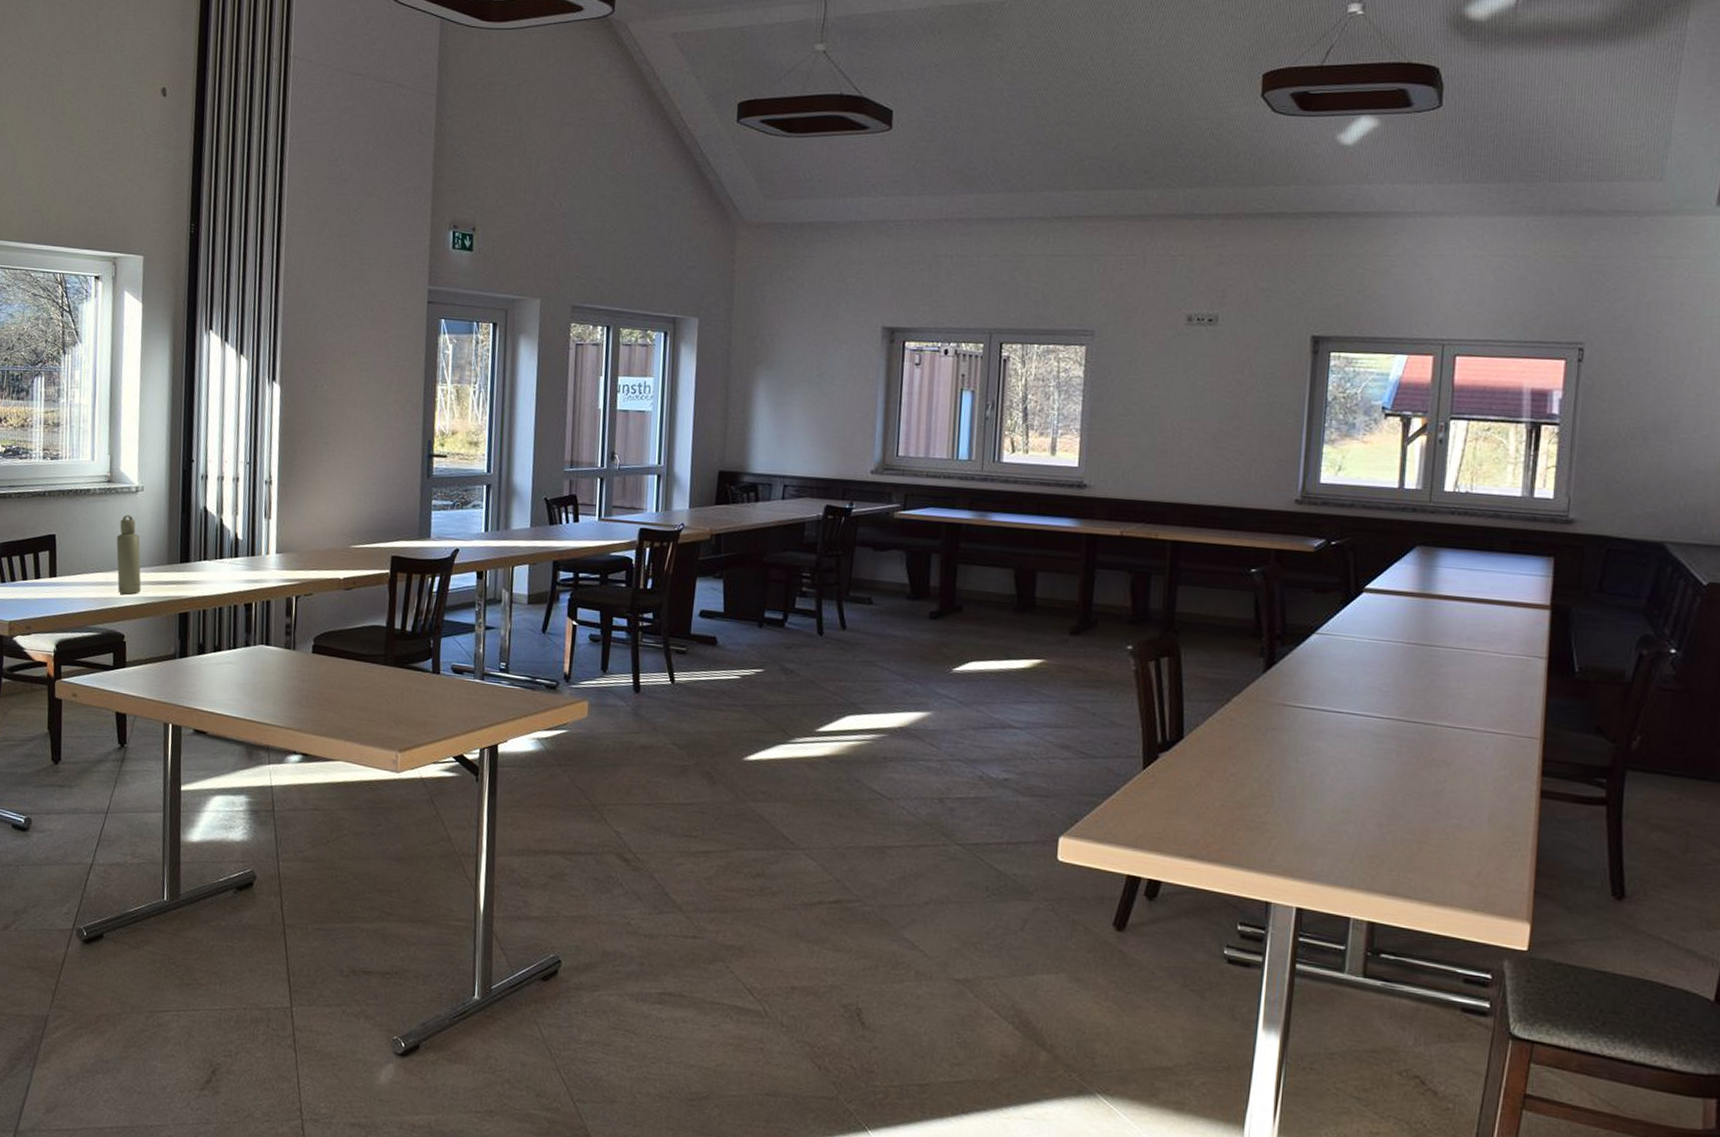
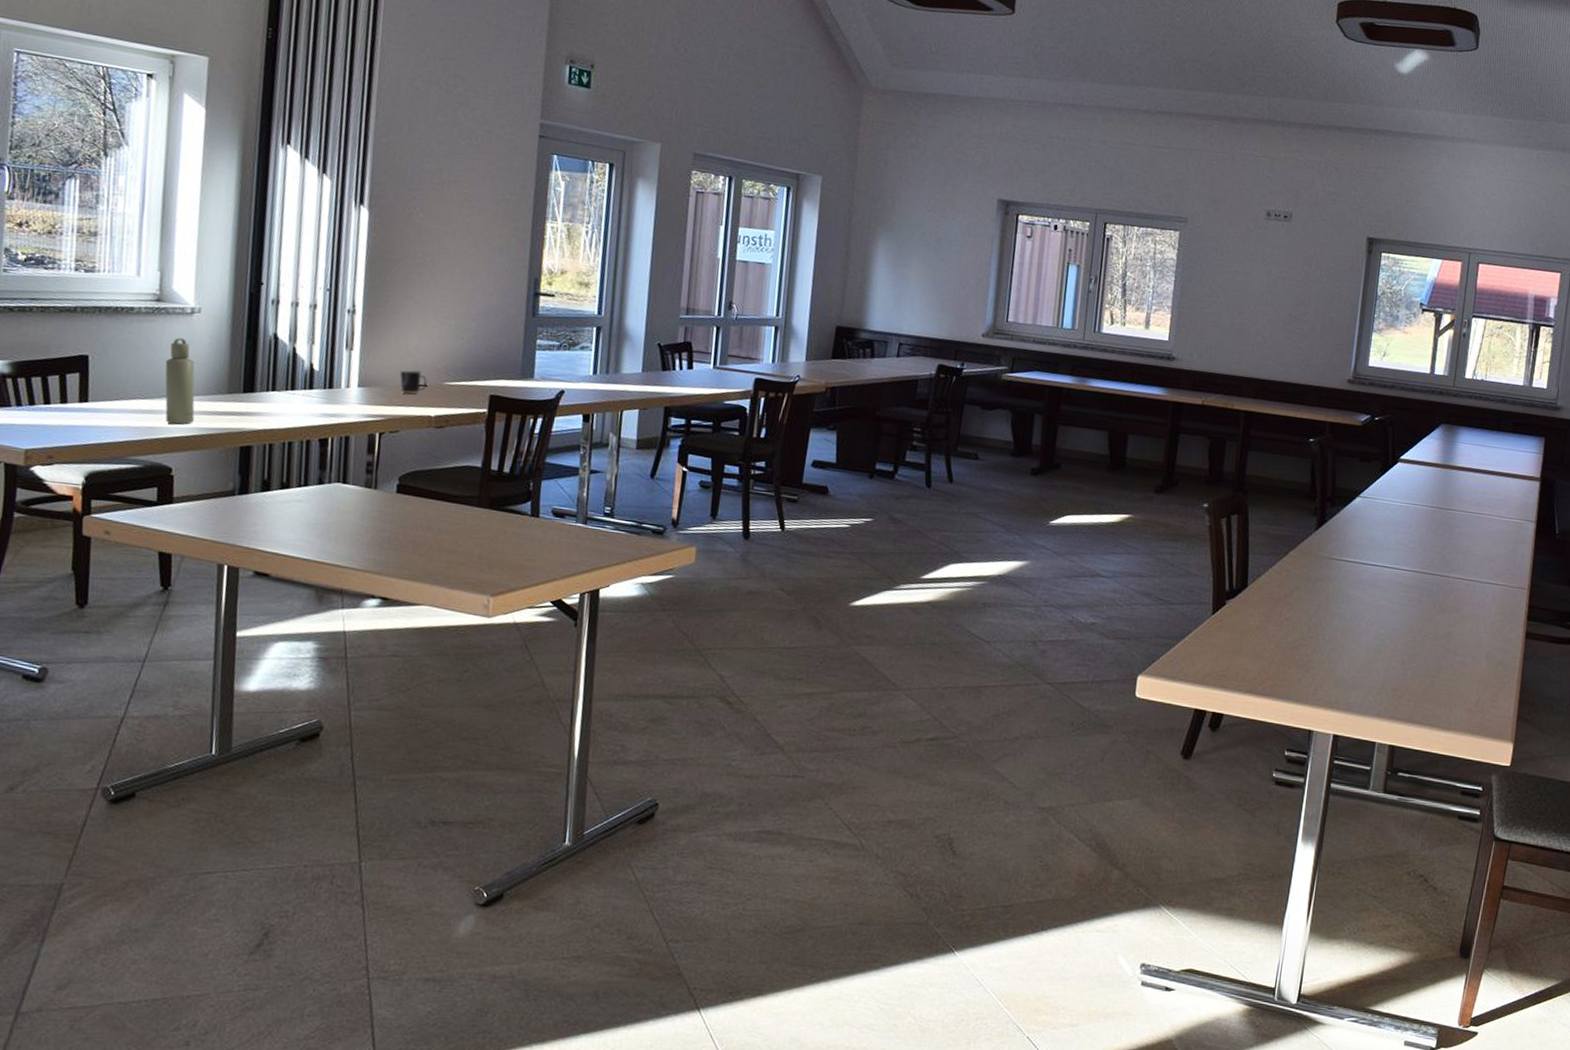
mug: none [311,535,336,559] -> present [399,369,427,395]

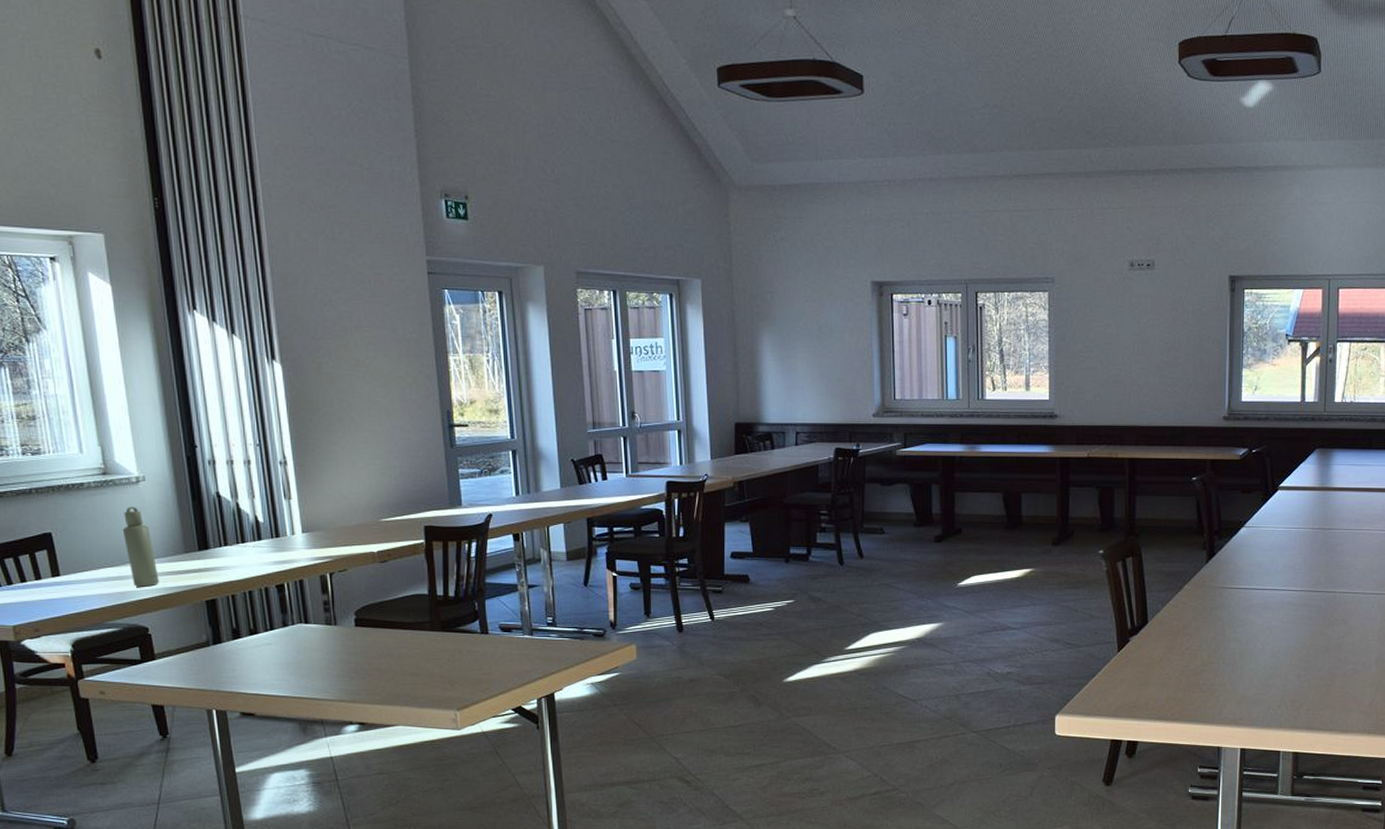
mug: present [399,369,427,395] -> none [338,511,365,534]

